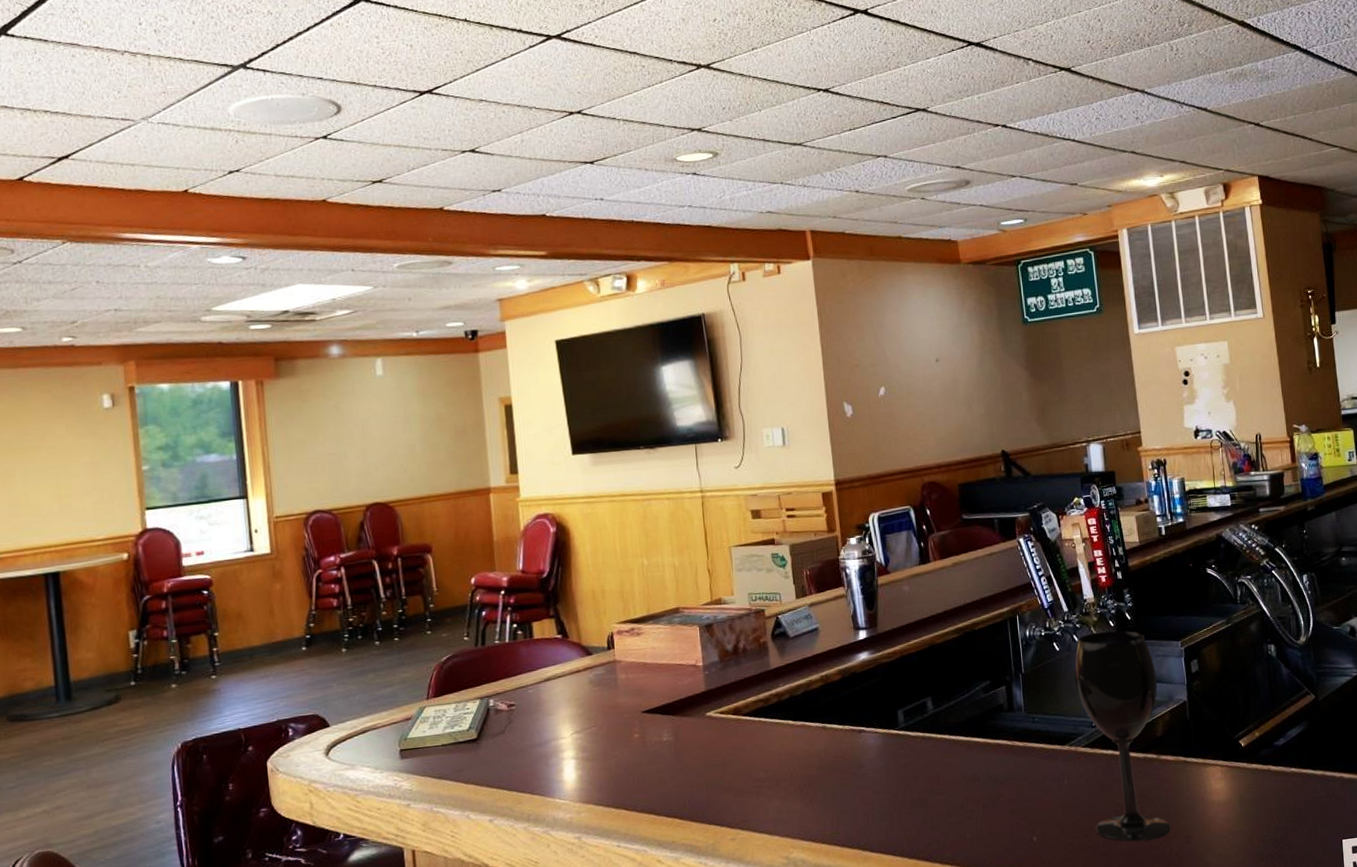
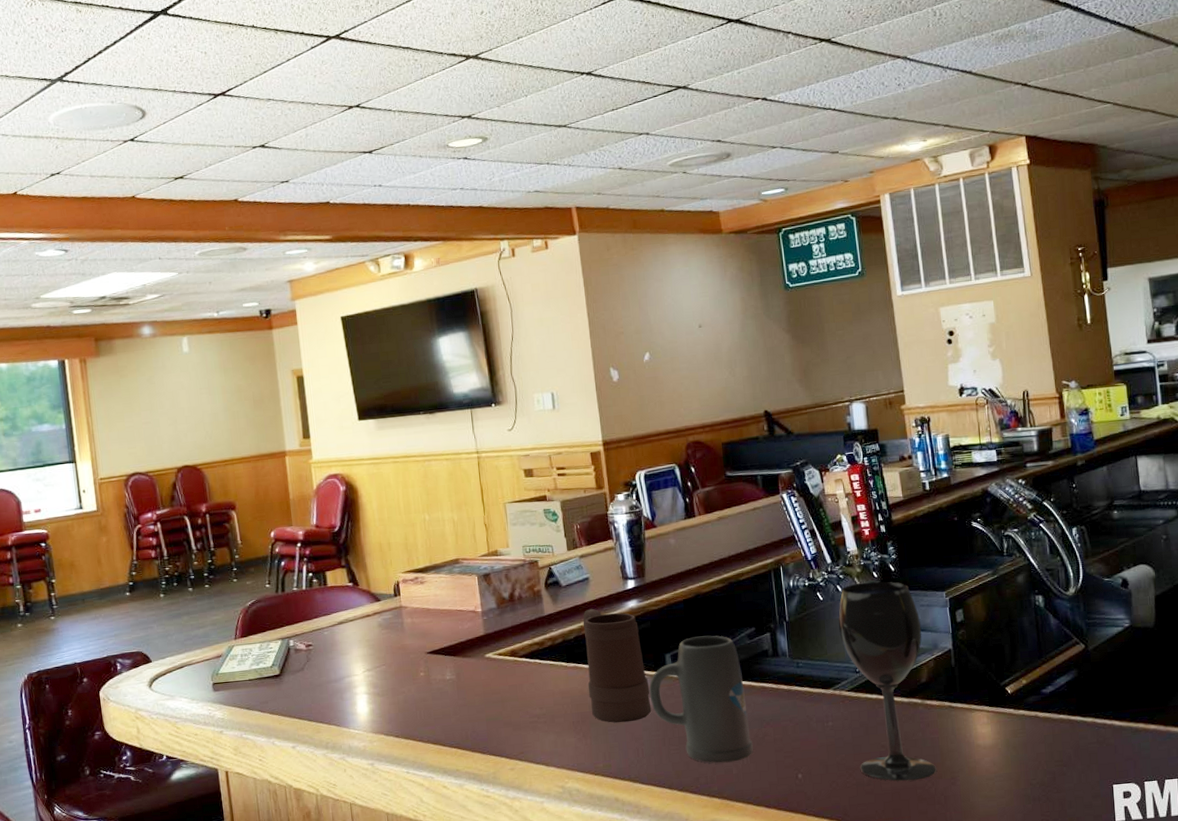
beer mug: none [811,661,883,786] -> present [582,608,652,723]
beer mug: none [880,689,988,827] -> present [649,635,754,763]

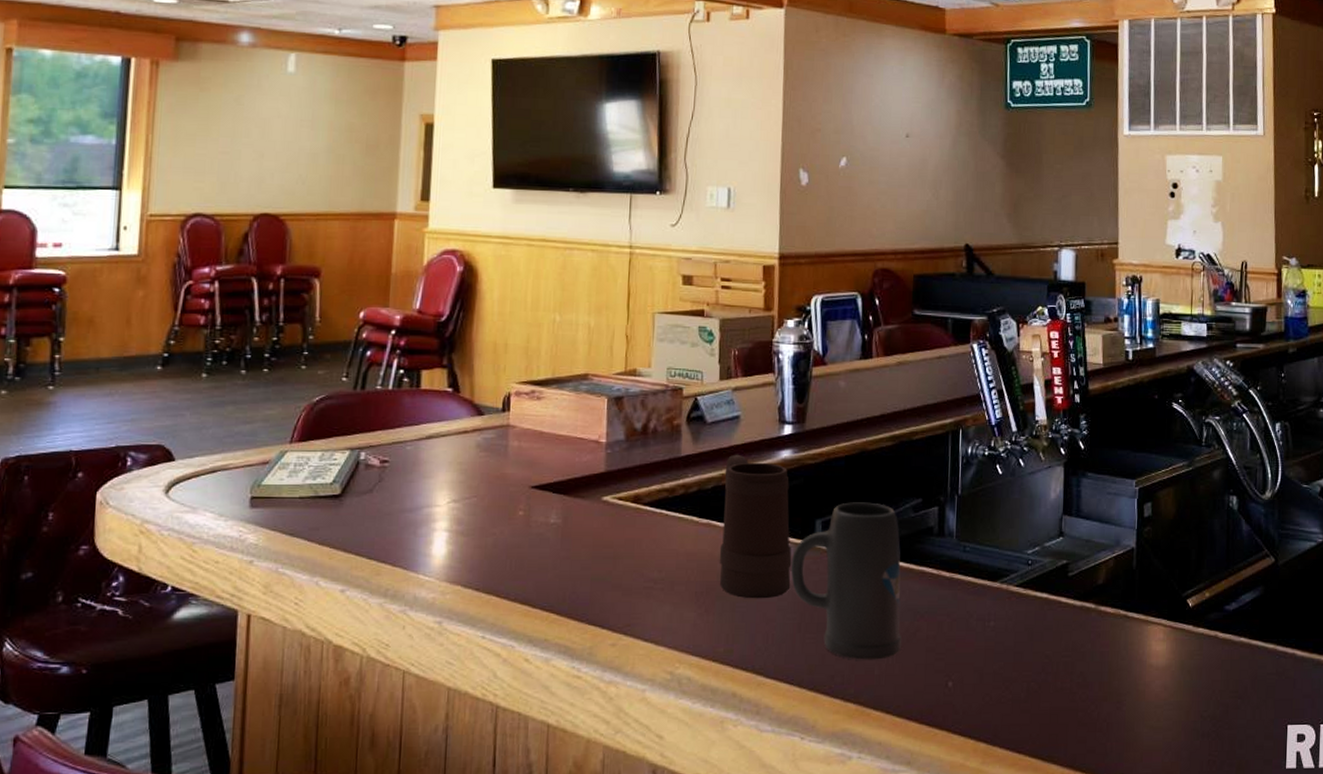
wine glass: present [838,581,937,782] -> none [1016,459,1106,701]

